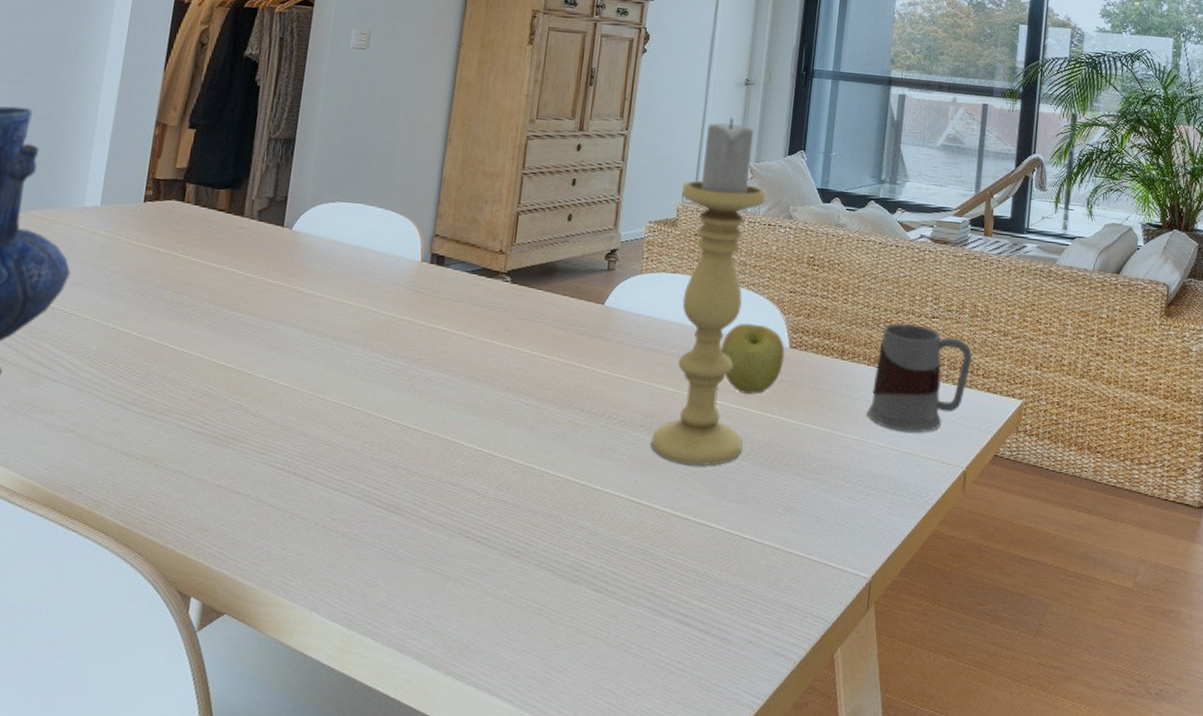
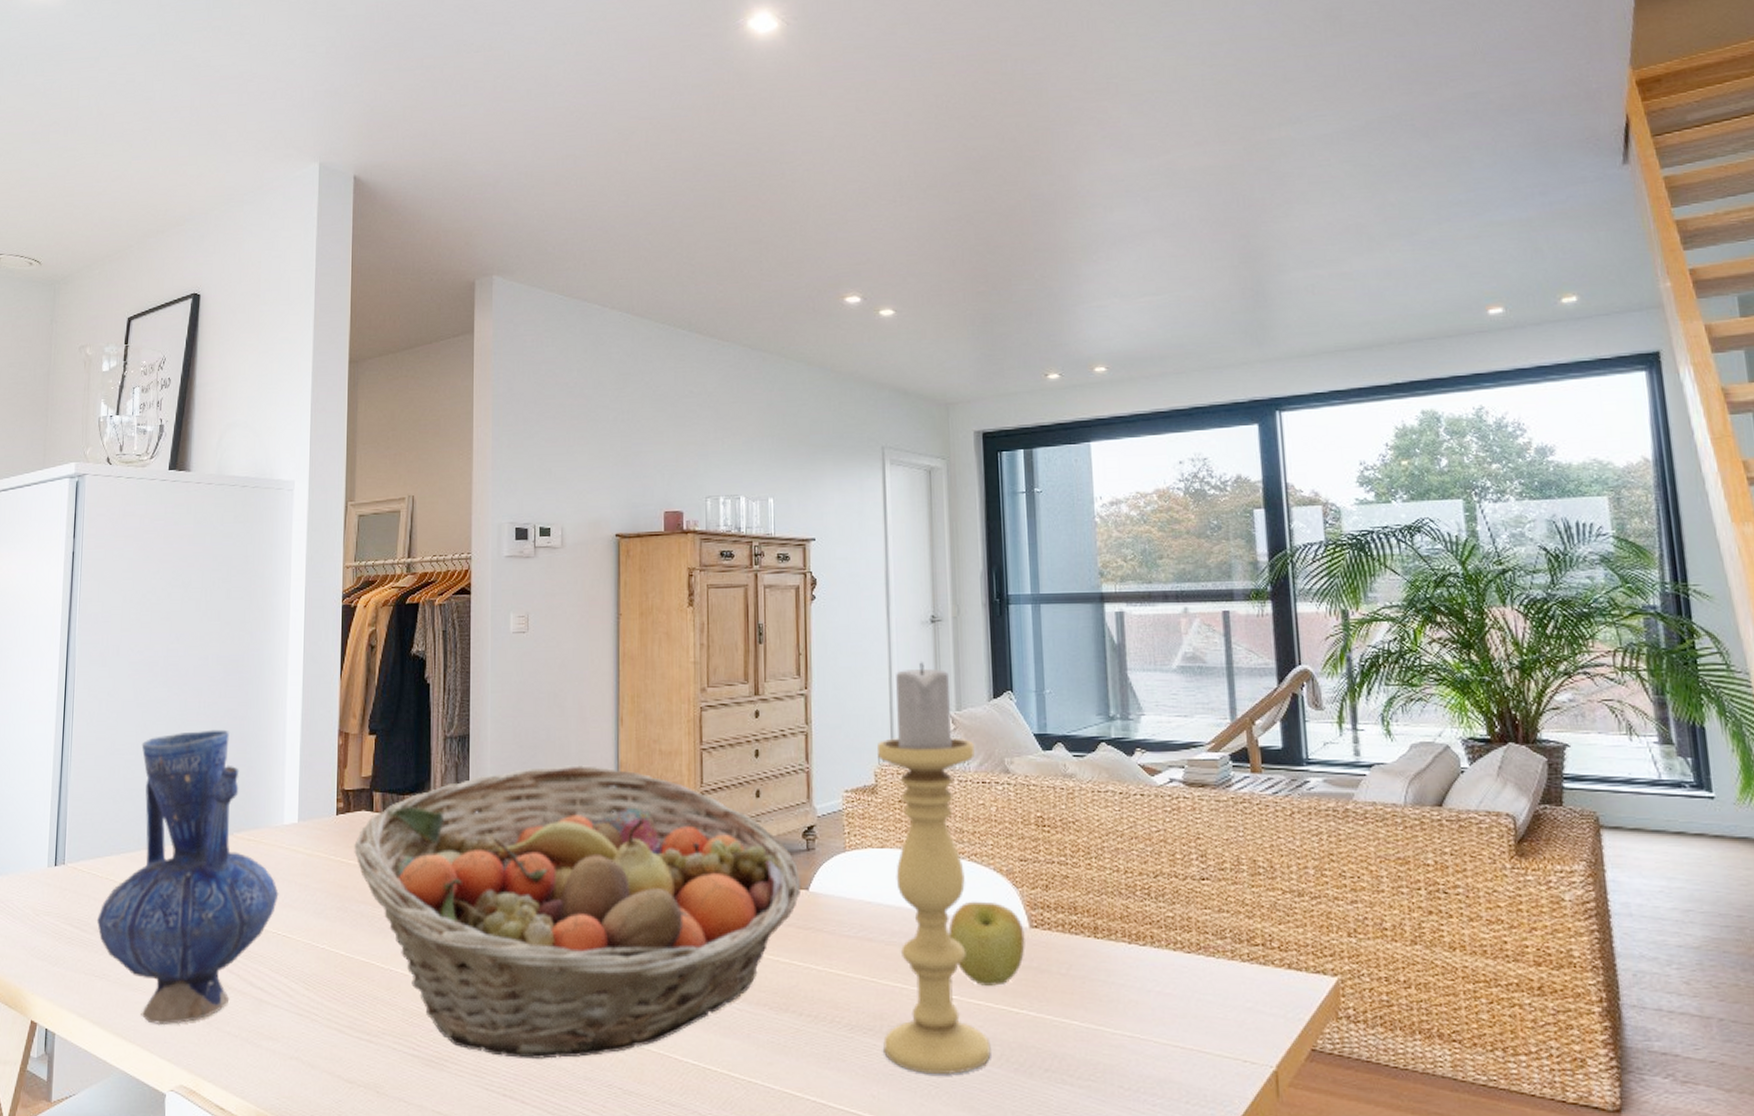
fruit basket: none [159,175,599,441] -> present [354,765,802,1059]
mug: present [866,323,972,433] -> none [1136,888,1261,1025]

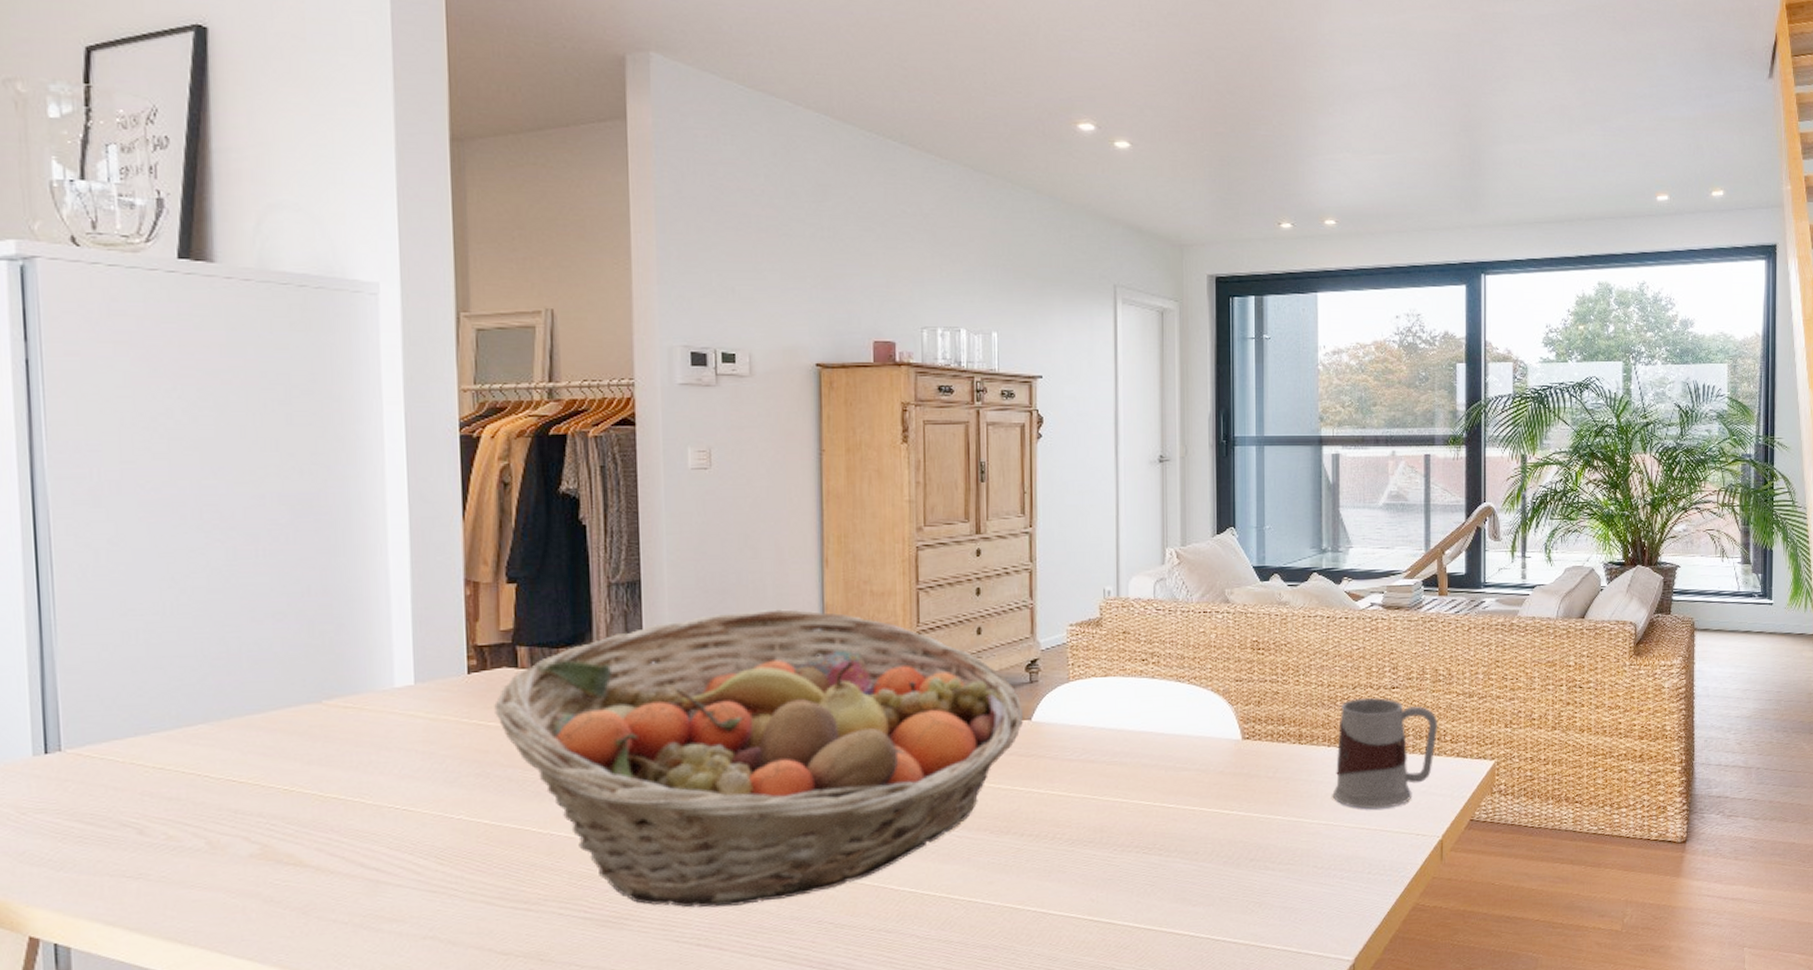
vase: present [97,729,279,1026] -> none [122,582,394,923]
candle holder: present [877,662,991,1076] -> none [1102,500,1203,875]
apple: present [948,901,1025,986] -> none [1167,719,1237,793]
mug: none [1136,888,1261,1025] -> present [1332,697,1437,809]

